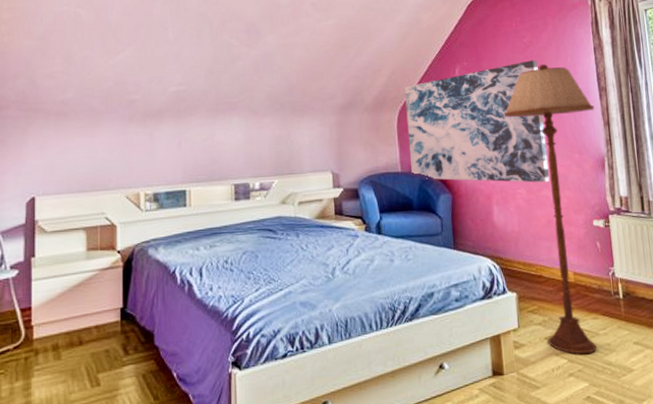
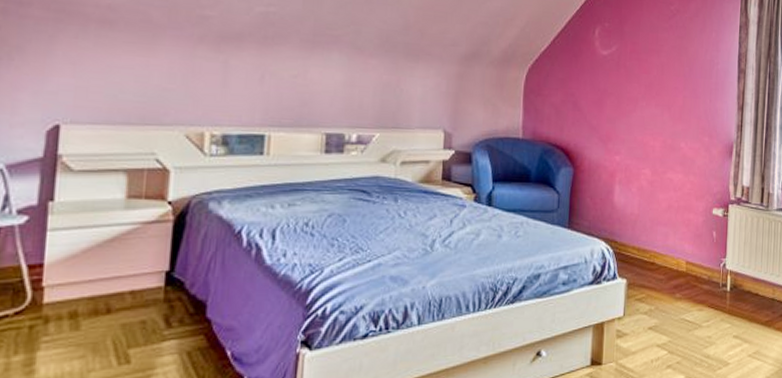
wall art: present [405,60,550,183] -> none [533,30,682,164]
floor lamp: present [503,64,597,355] -> none [639,37,731,347]

